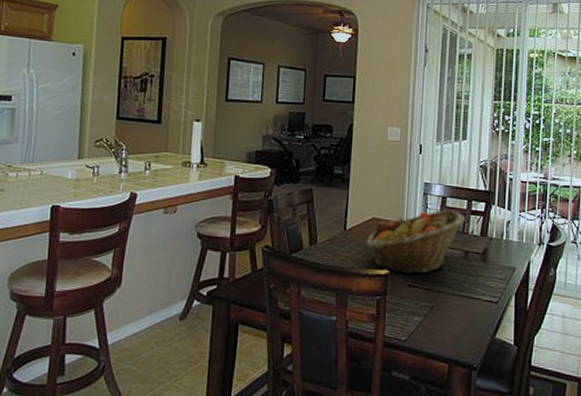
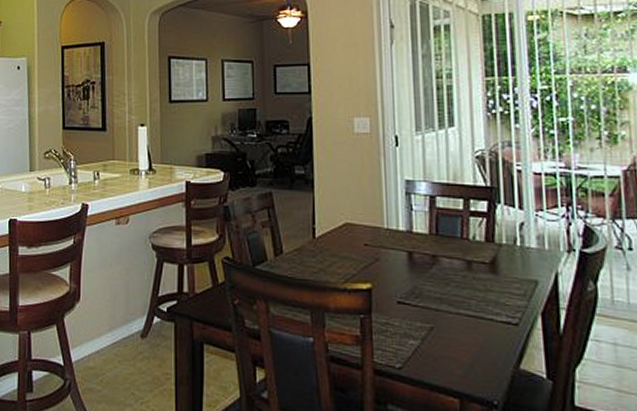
fruit basket: present [365,210,465,274] -> none [340,211,463,289]

